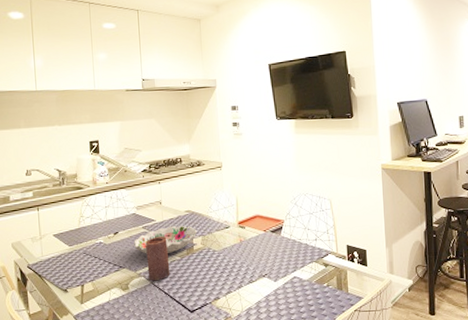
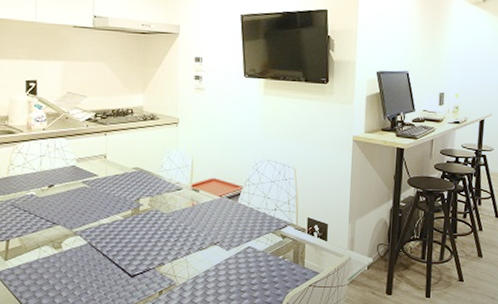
decorative bowl: present [134,225,198,254] -> none [71,182,145,212]
candle: present [146,236,170,281] -> none [85,193,111,241]

